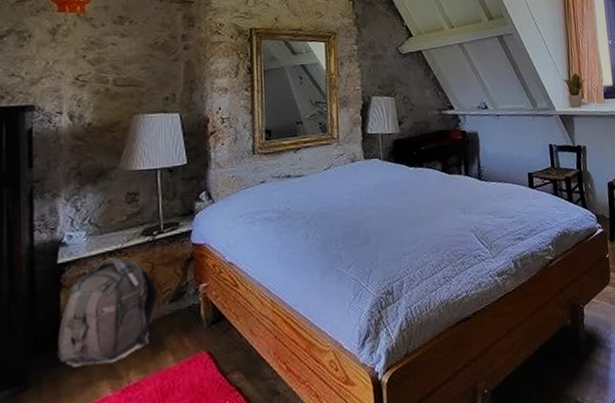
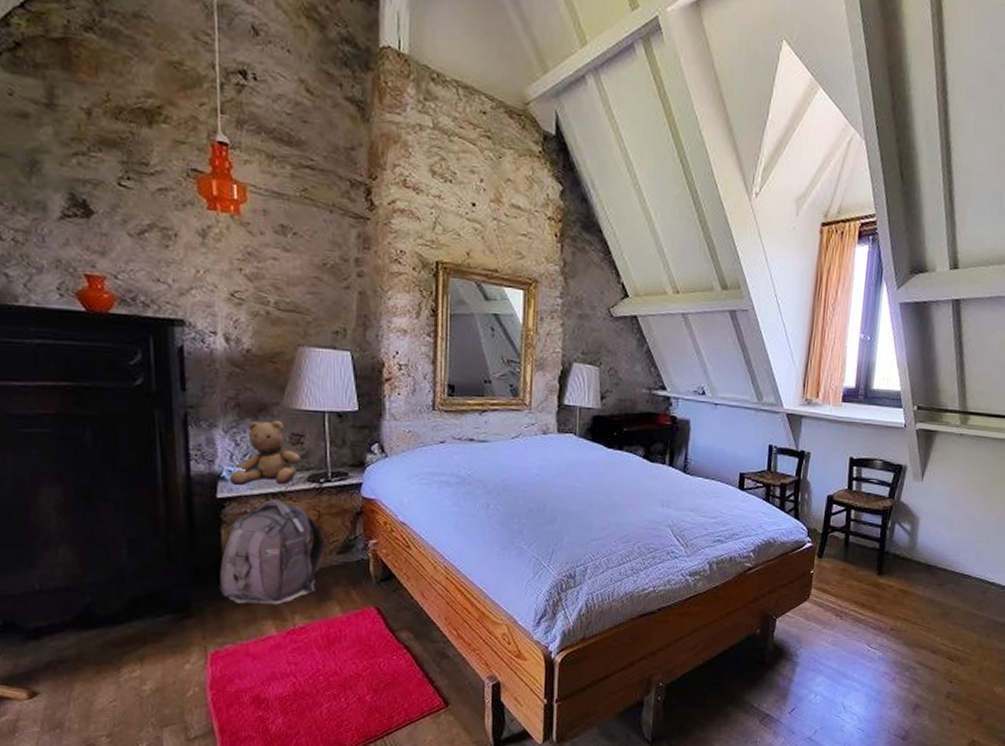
teddy bear: none [69,182,136,248] -> present [229,419,301,485]
potted plant: present [563,73,586,109] -> none [798,367,824,409]

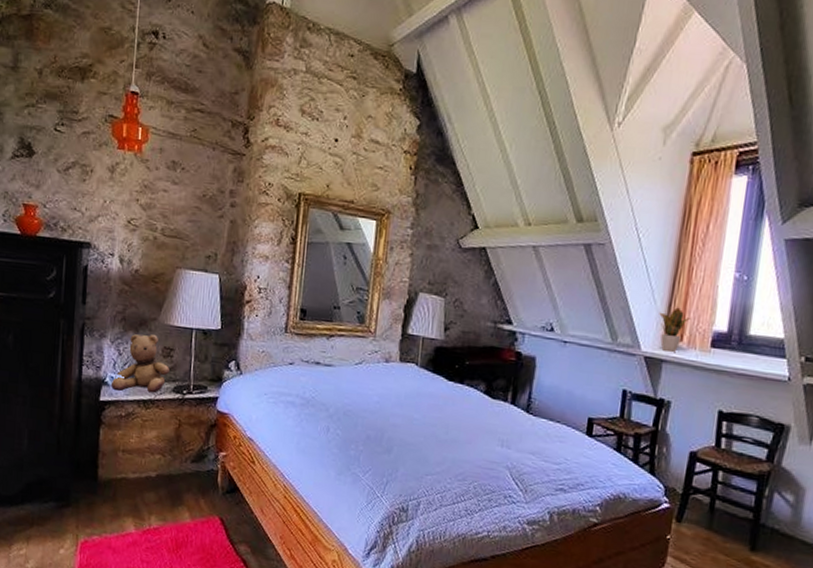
backpack: present [218,498,325,604] -> none [93,405,182,504]
potted plant: none [798,367,824,409] -> present [659,307,690,354]

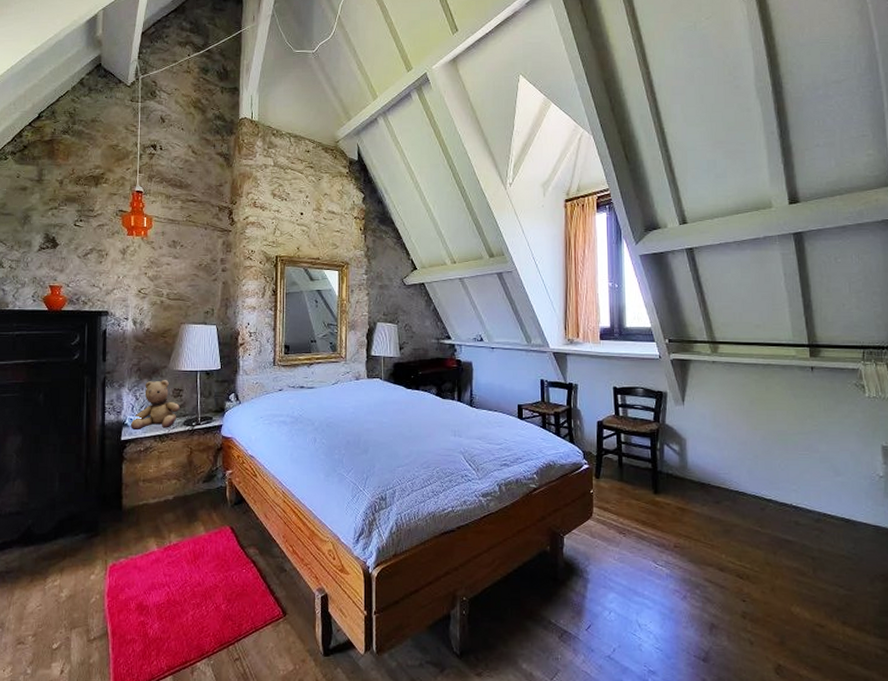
potted plant: present [659,307,690,354] -> none [559,313,582,347]

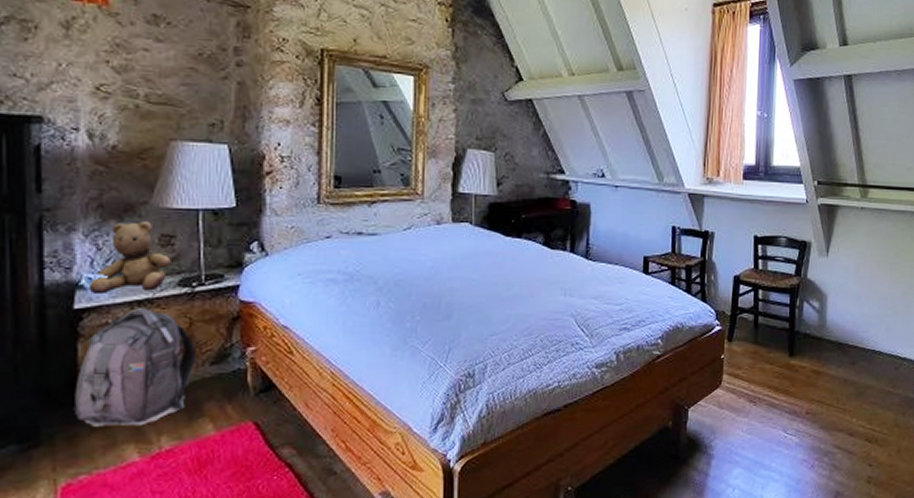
backpack: none [118,439,194,524] -> present [73,306,197,427]

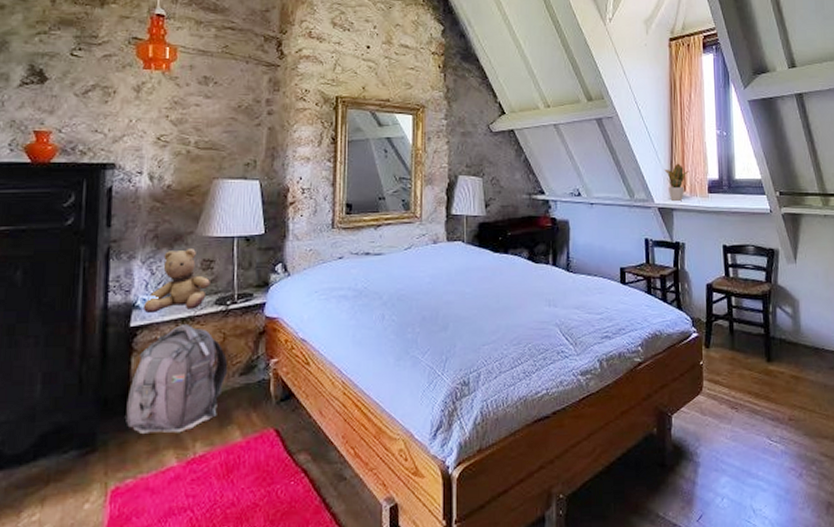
potted plant: none [697,145,724,188] -> present [664,163,689,202]

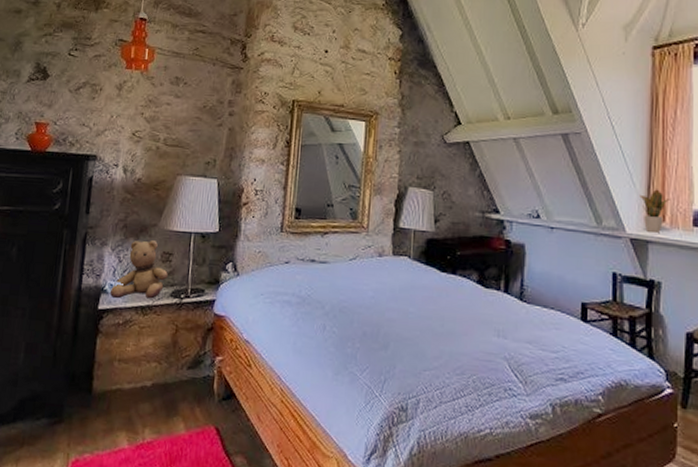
backpack: present [124,323,228,434] -> none [87,311,178,416]

